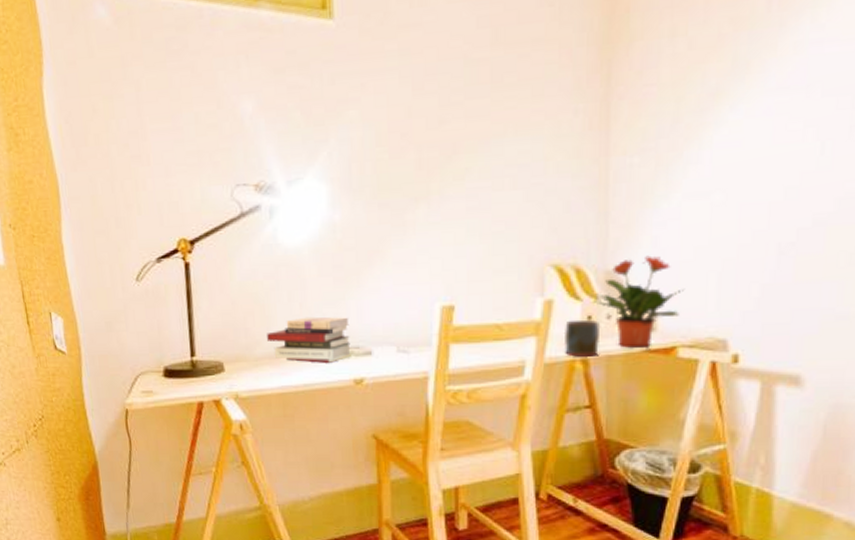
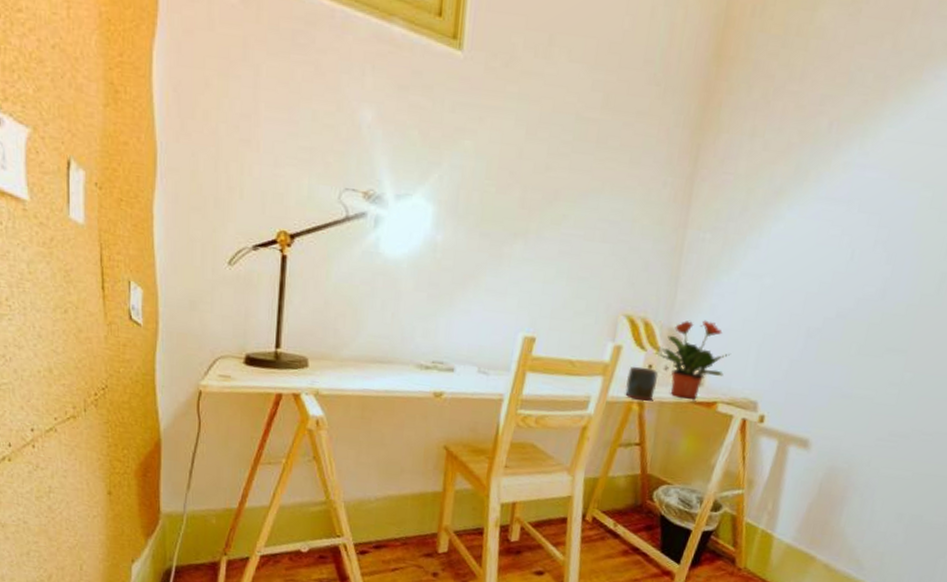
books: present [267,316,351,363] -> none [355,326,437,374]

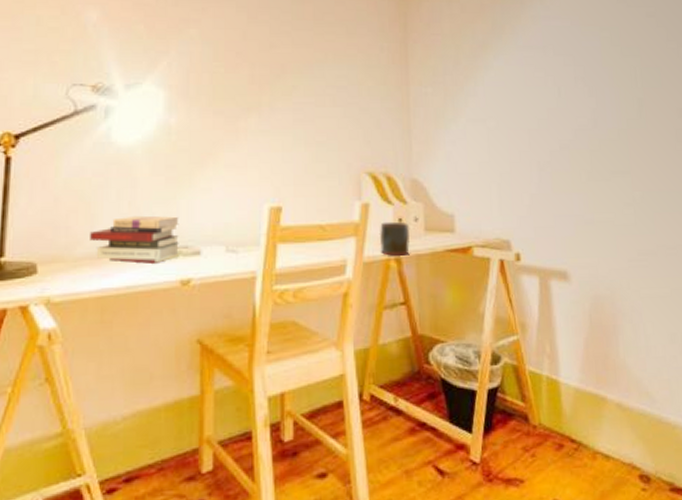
books: none [355,326,437,374] -> present [90,215,179,264]
potted plant: present [655,320,731,399] -> none [403,167,475,249]

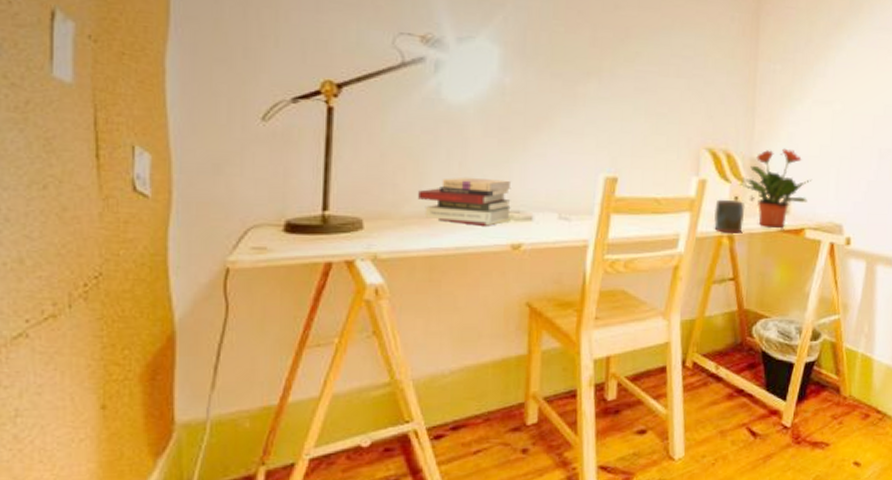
potted plant: none [403,167,475,249] -> present [740,148,813,229]

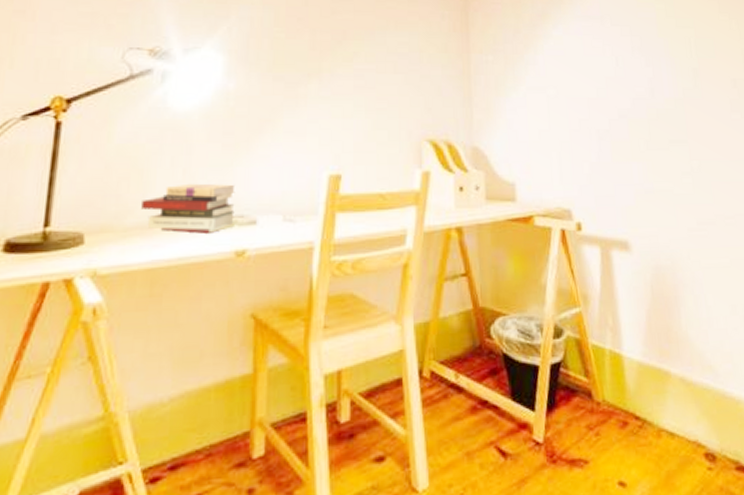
mug: present [713,199,745,233] -> none [439,190,471,226]
potted plant: present [740,148,813,229] -> none [464,135,535,218]

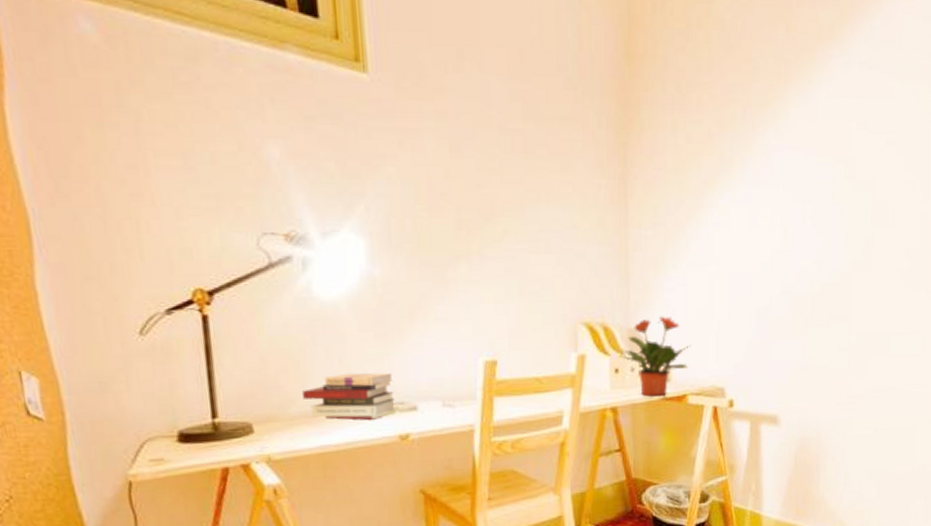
potted plant: none [464,135,535,218] -> present [619,316,692,398]

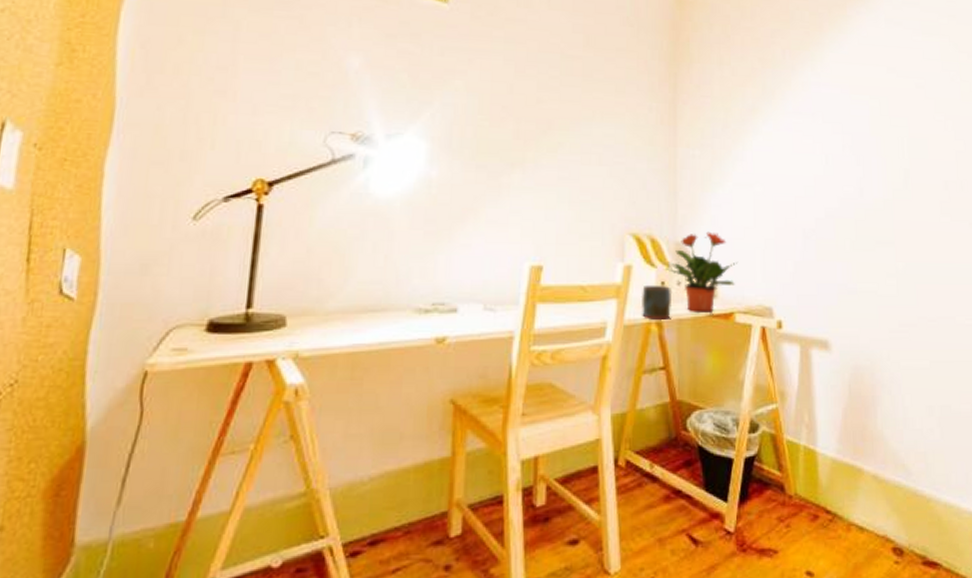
books: present [302,372,396,420] -> none [343,270,437,320]
mug: none [595,372,626,406] -> present [640,284,673,320]

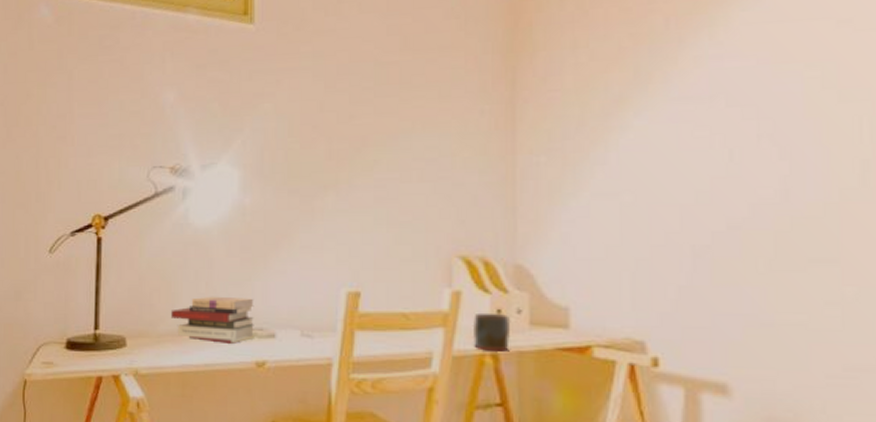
books: none [343,270,437,320] -> present [171,296,254,344]
potted plant: present [666,231,739,314] -> none [502,251,598,346]

